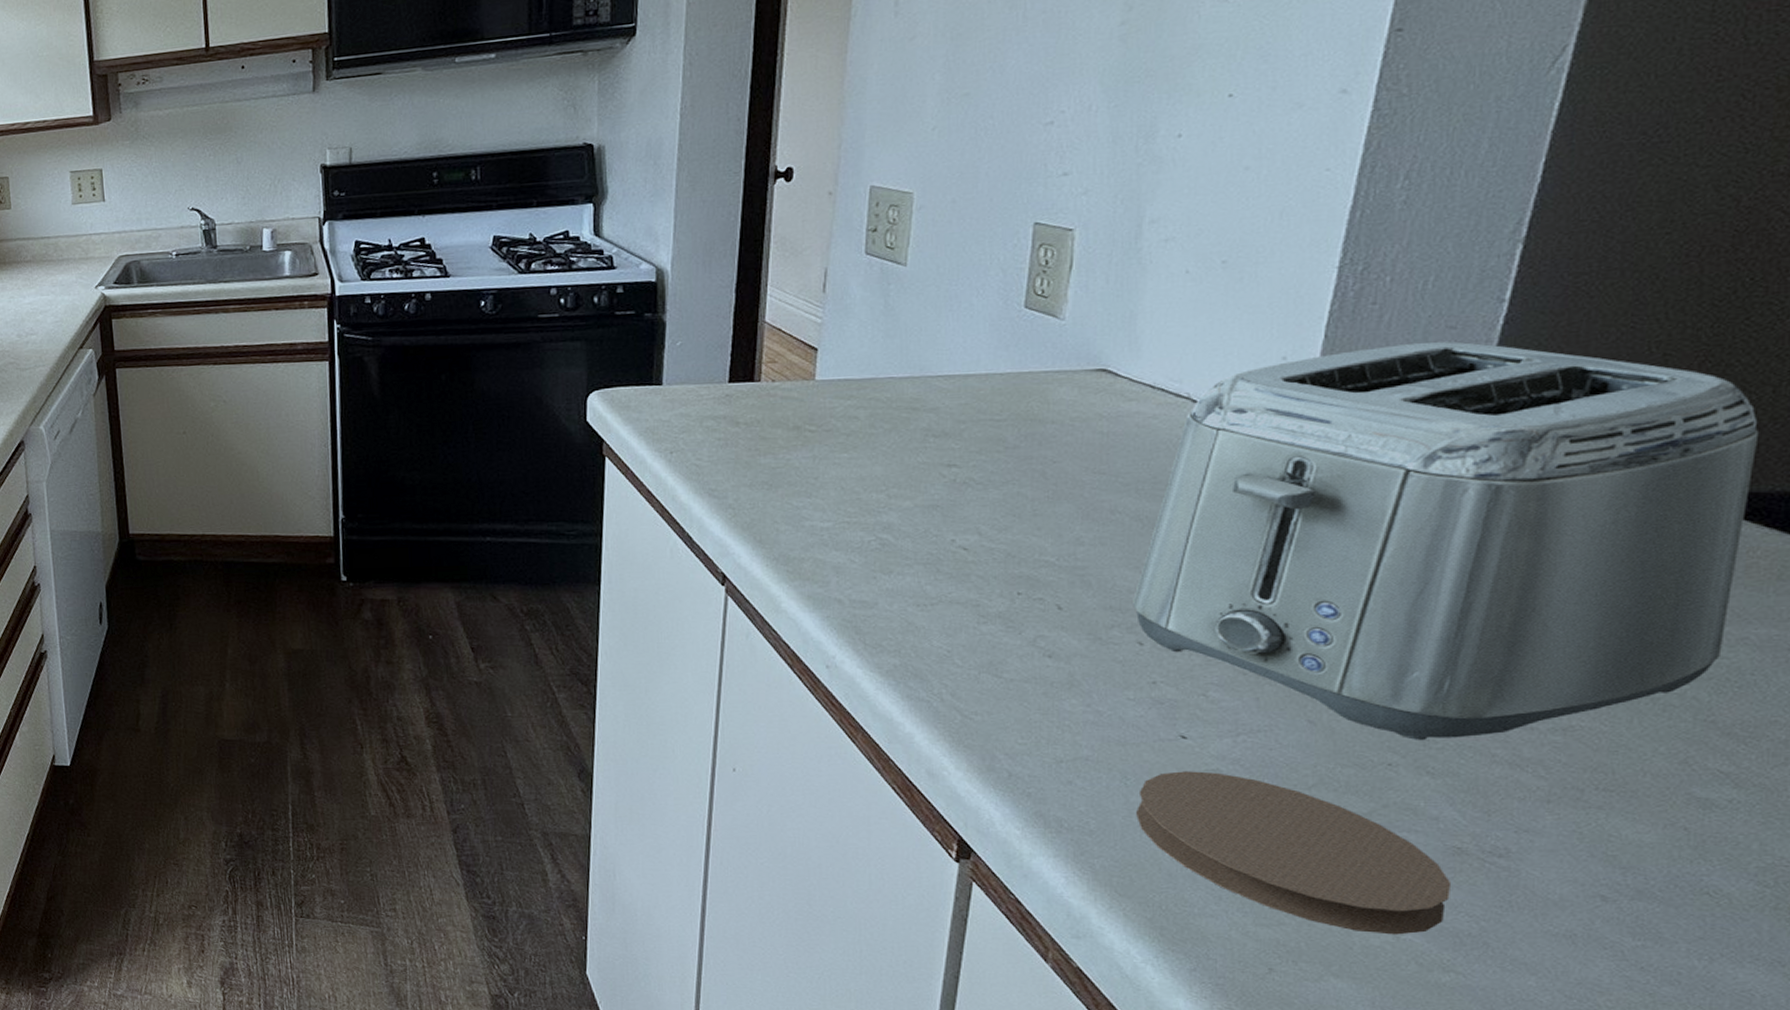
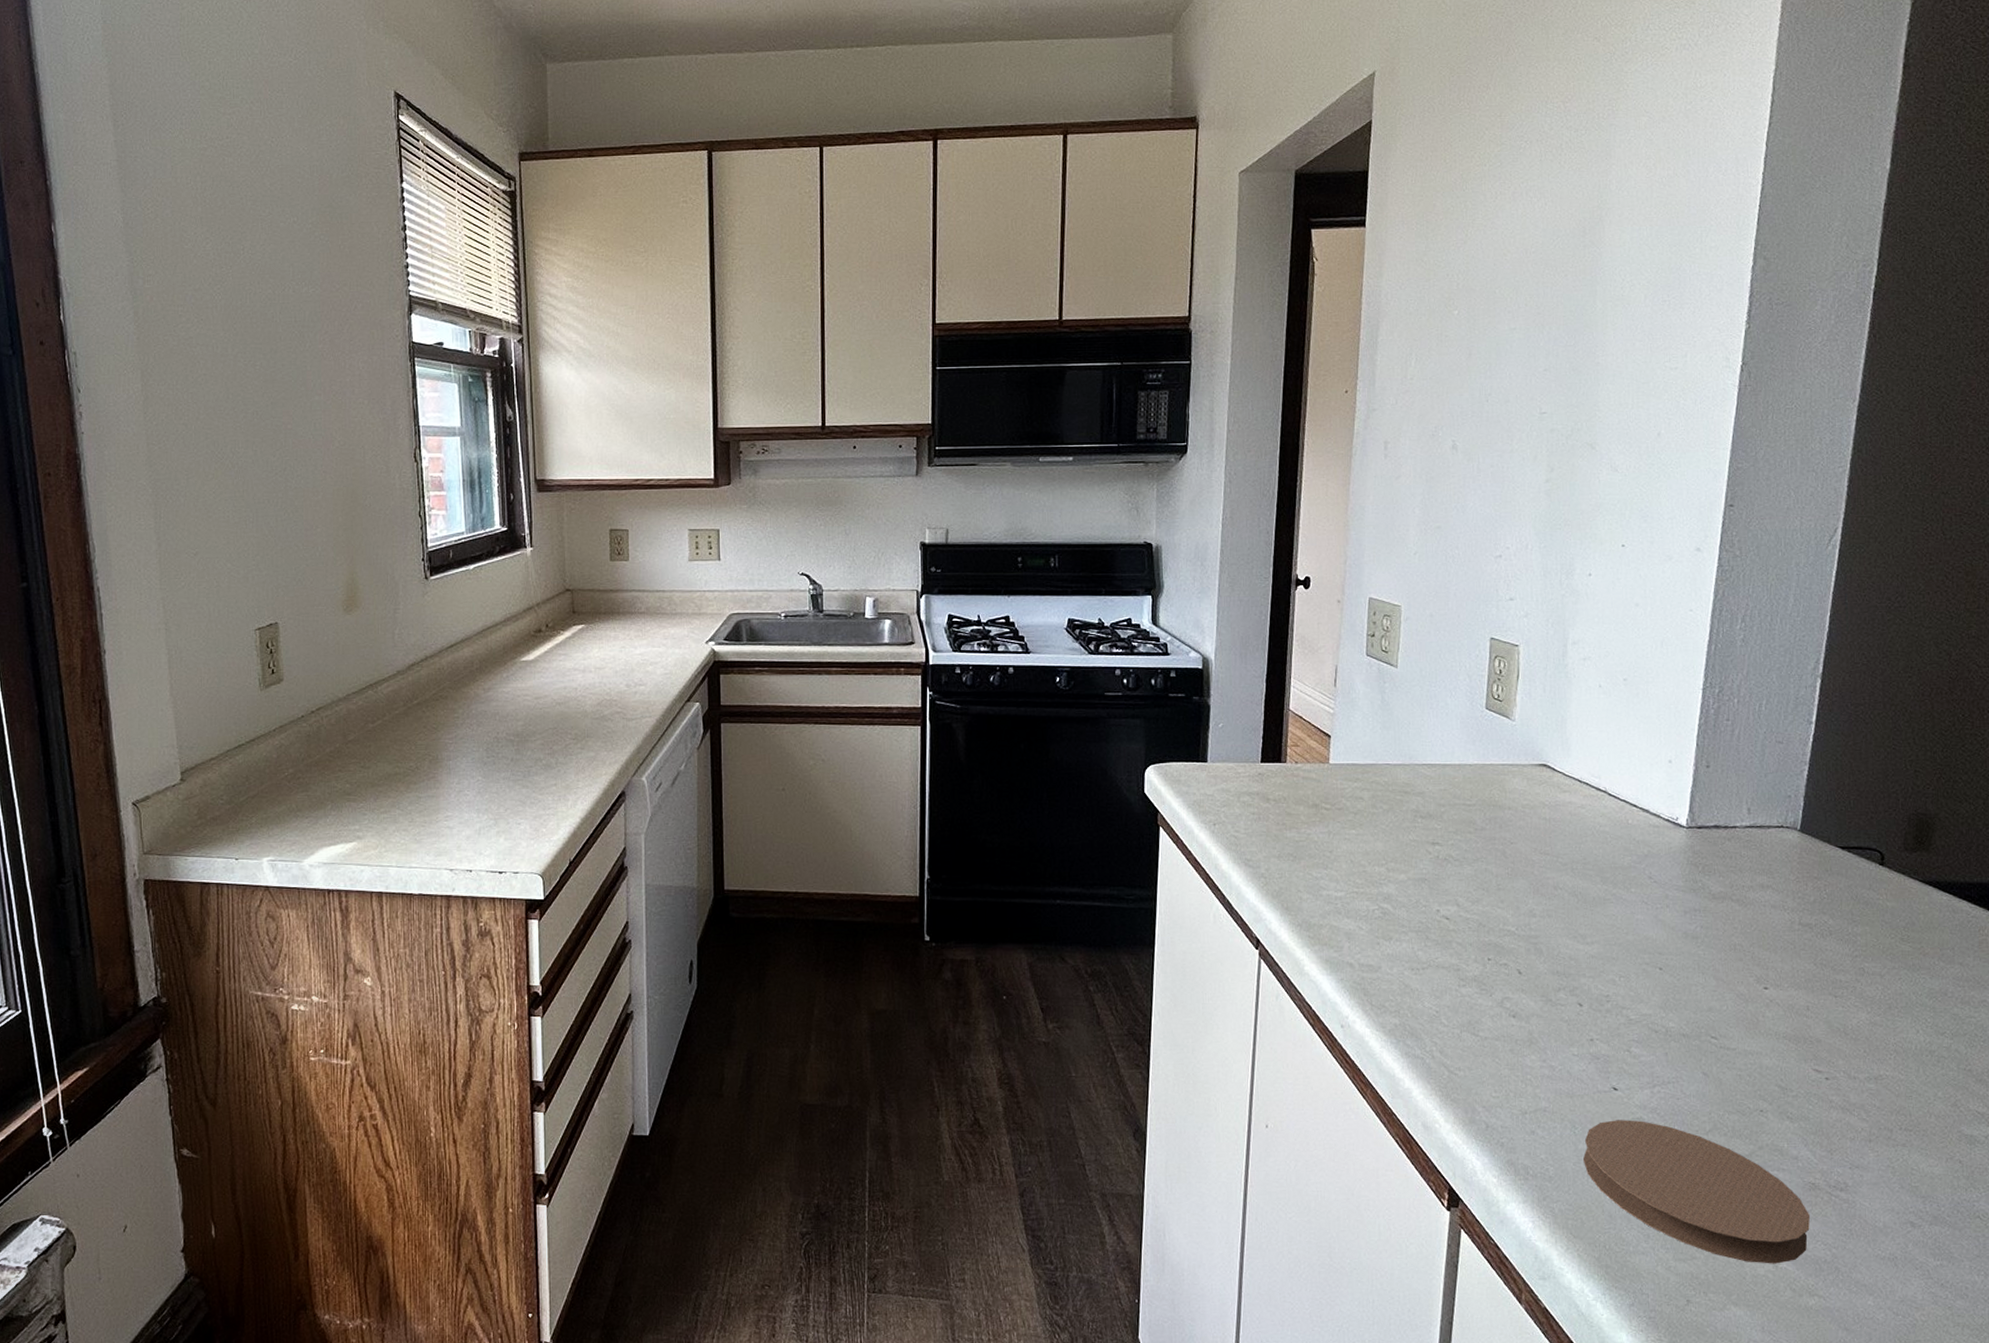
toaster: present [1133,341,1760,740] -> none [1573,753,1978,1089]

